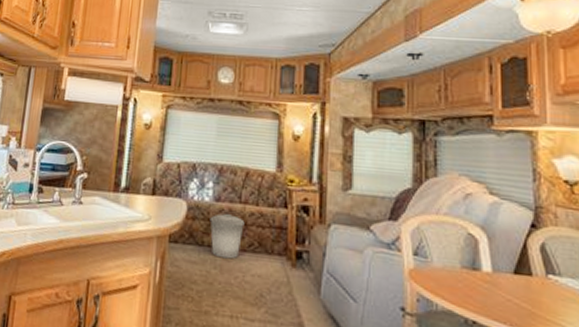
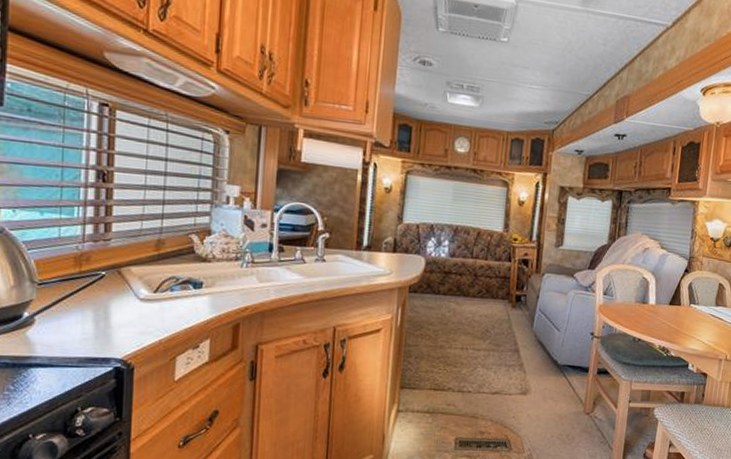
trash can: present [209,213,245,259] -> none [445,266,475,304]

